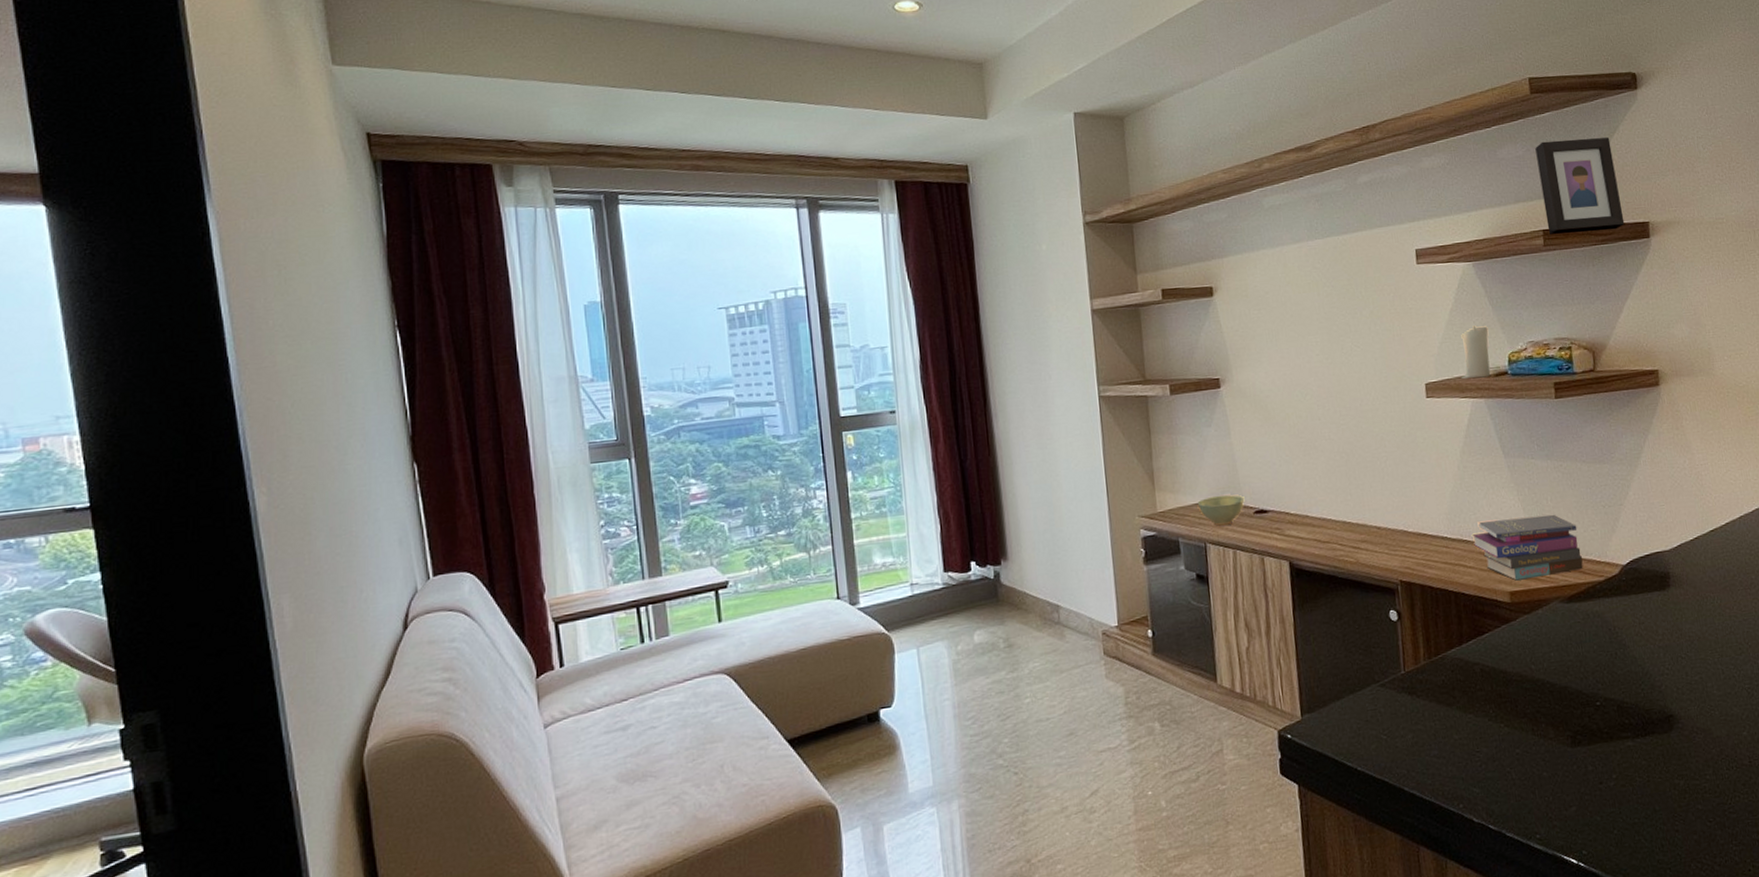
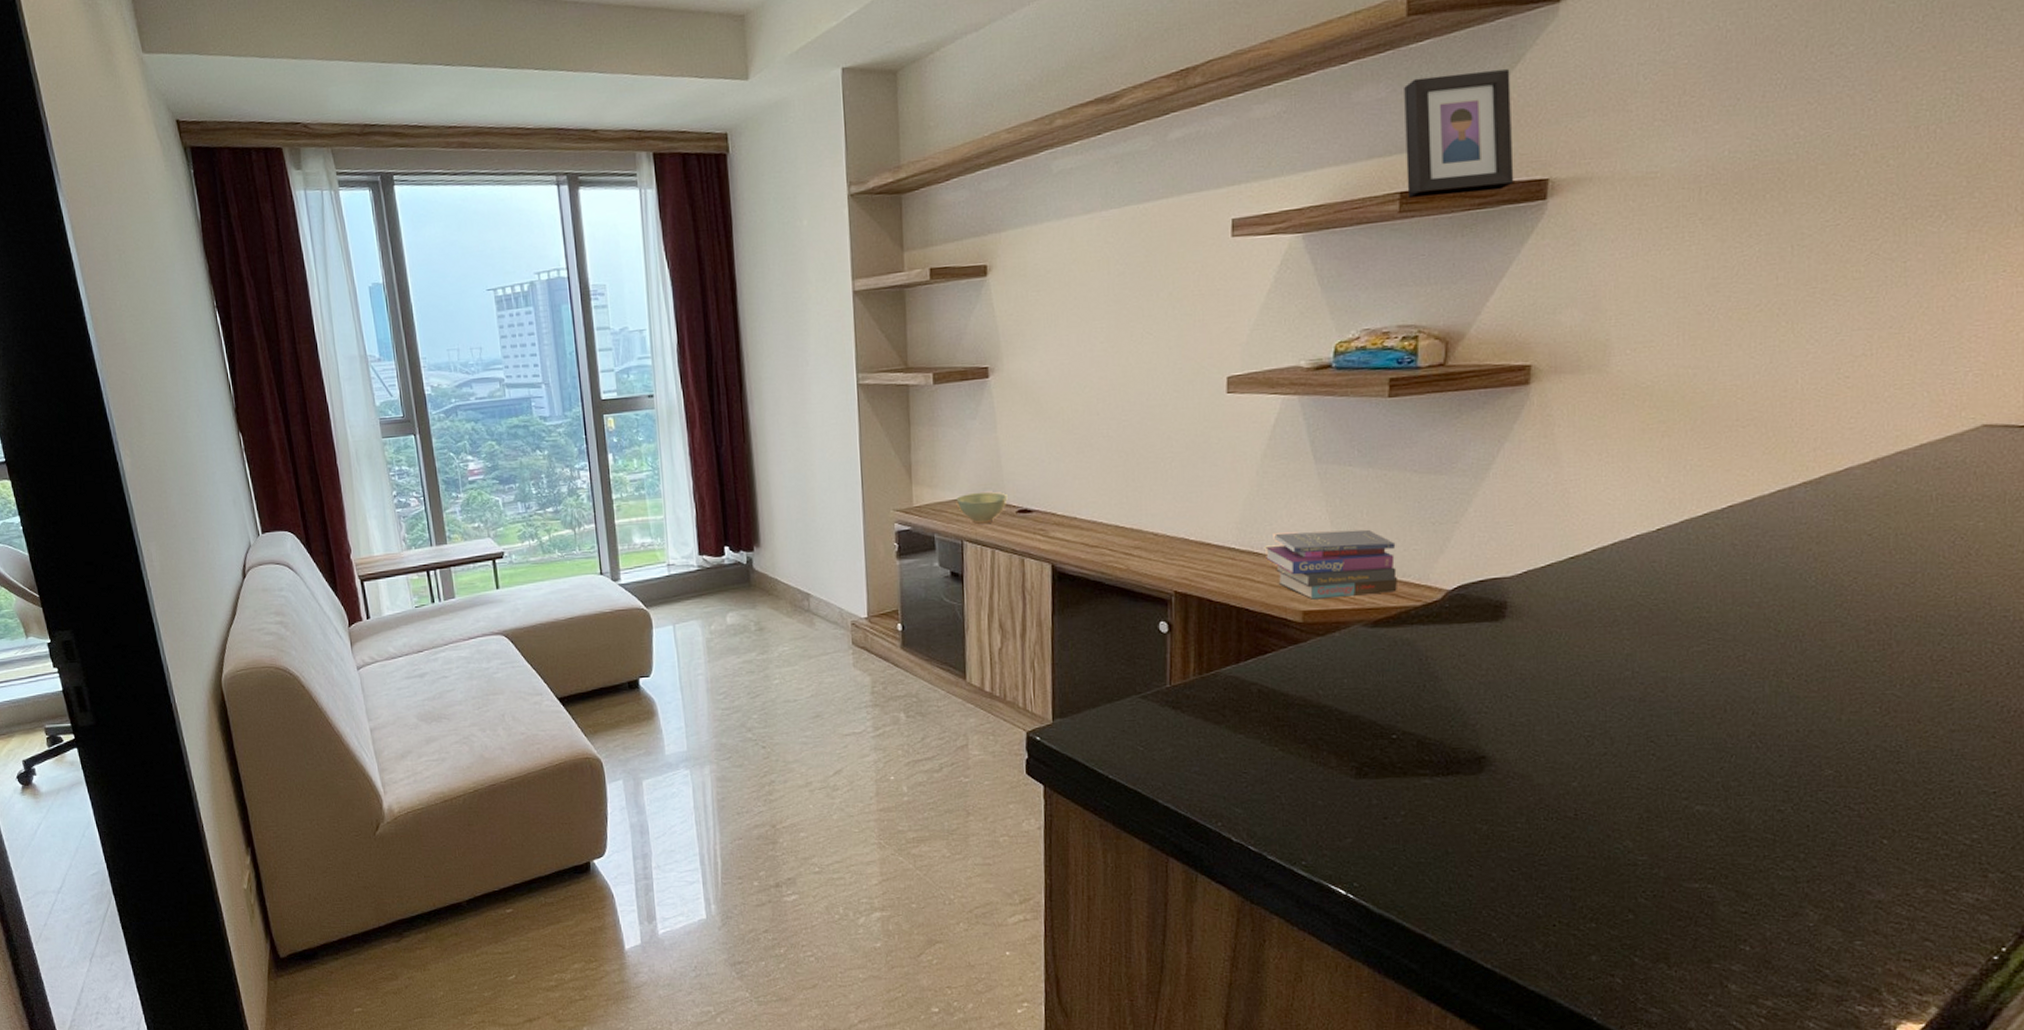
candle: present [1462,326,1491,379] -> none [1273,310,1313,373]

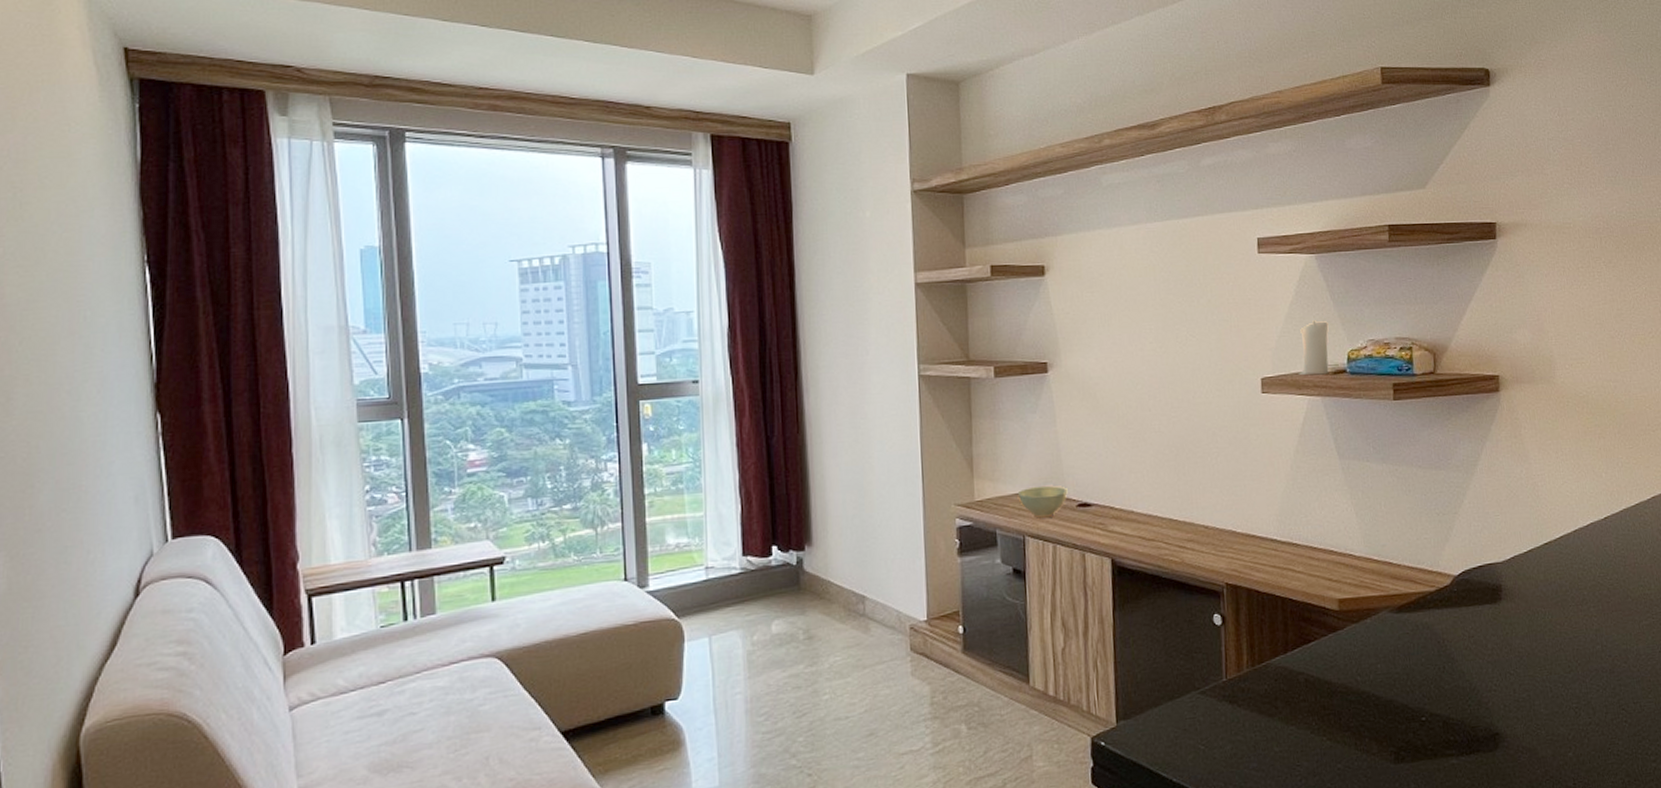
books: present [1265,529,1397,600] -> none [1303,520,1415,588]
candle: none [1273,310,1313,373] -> present [1299,320,1329,376]
picture frame: present [1404,69,1514,199] -> none [1384,133,1472,231]

